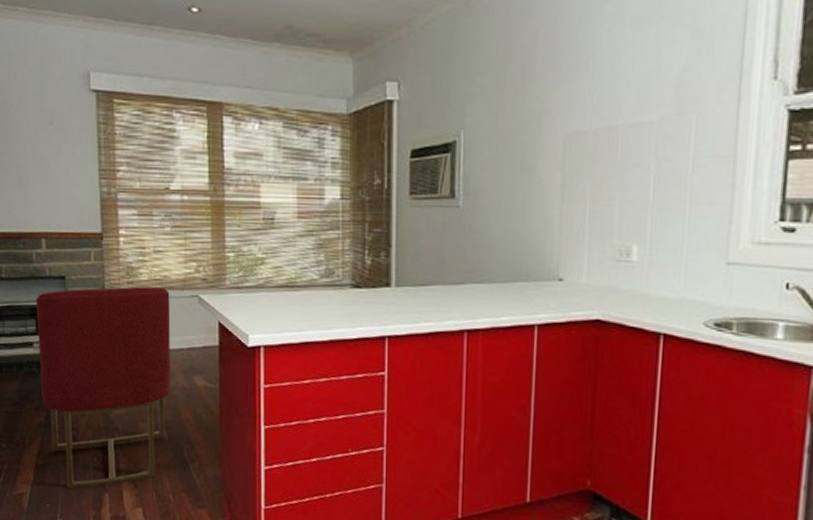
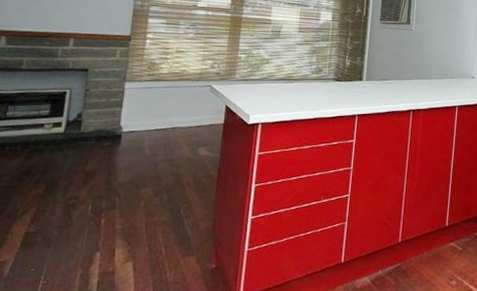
chair: present [35,286,171,489] -> none [44,78,186,252]

